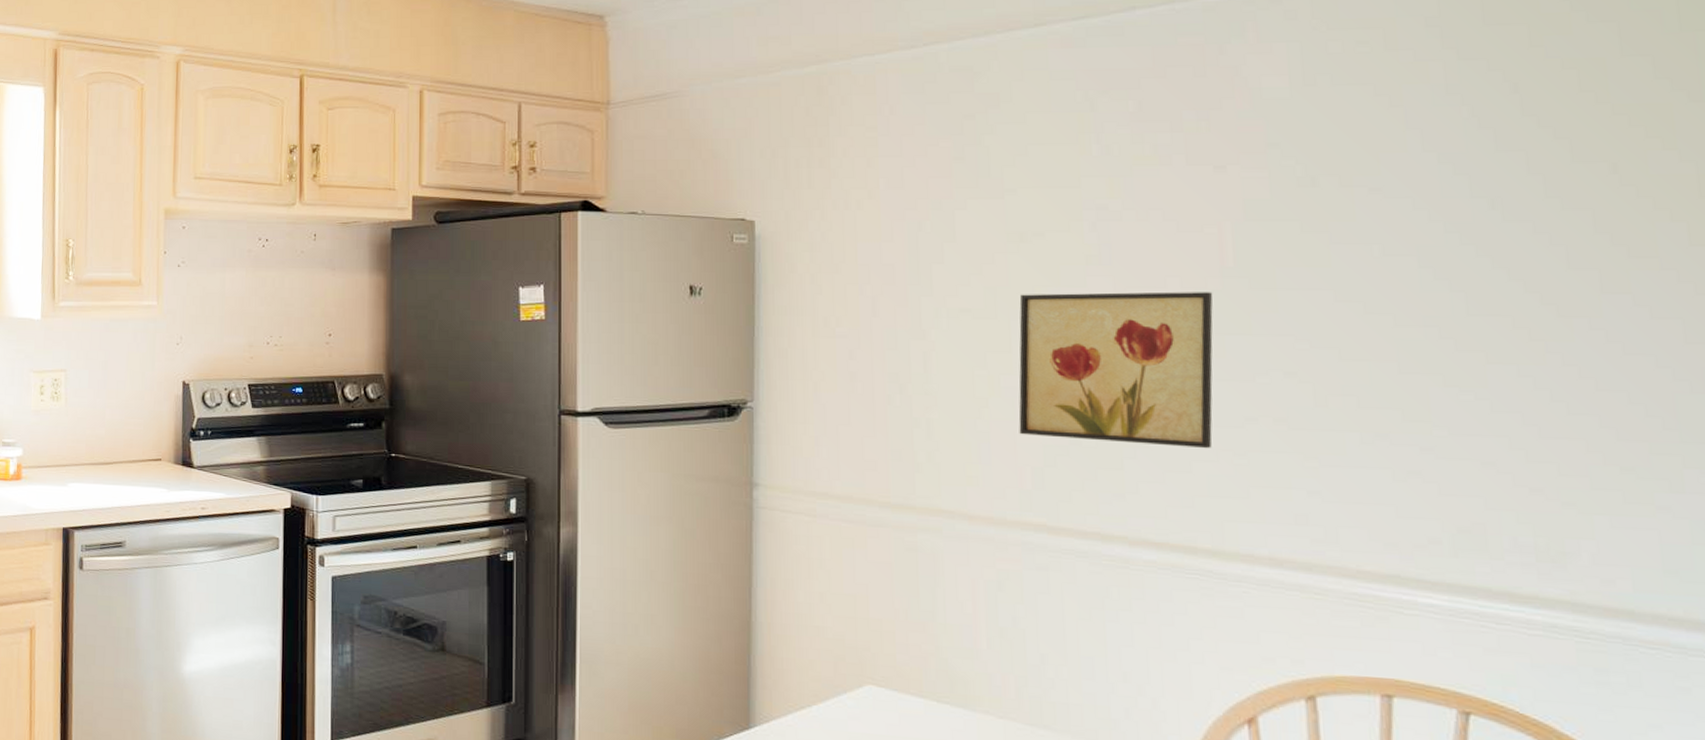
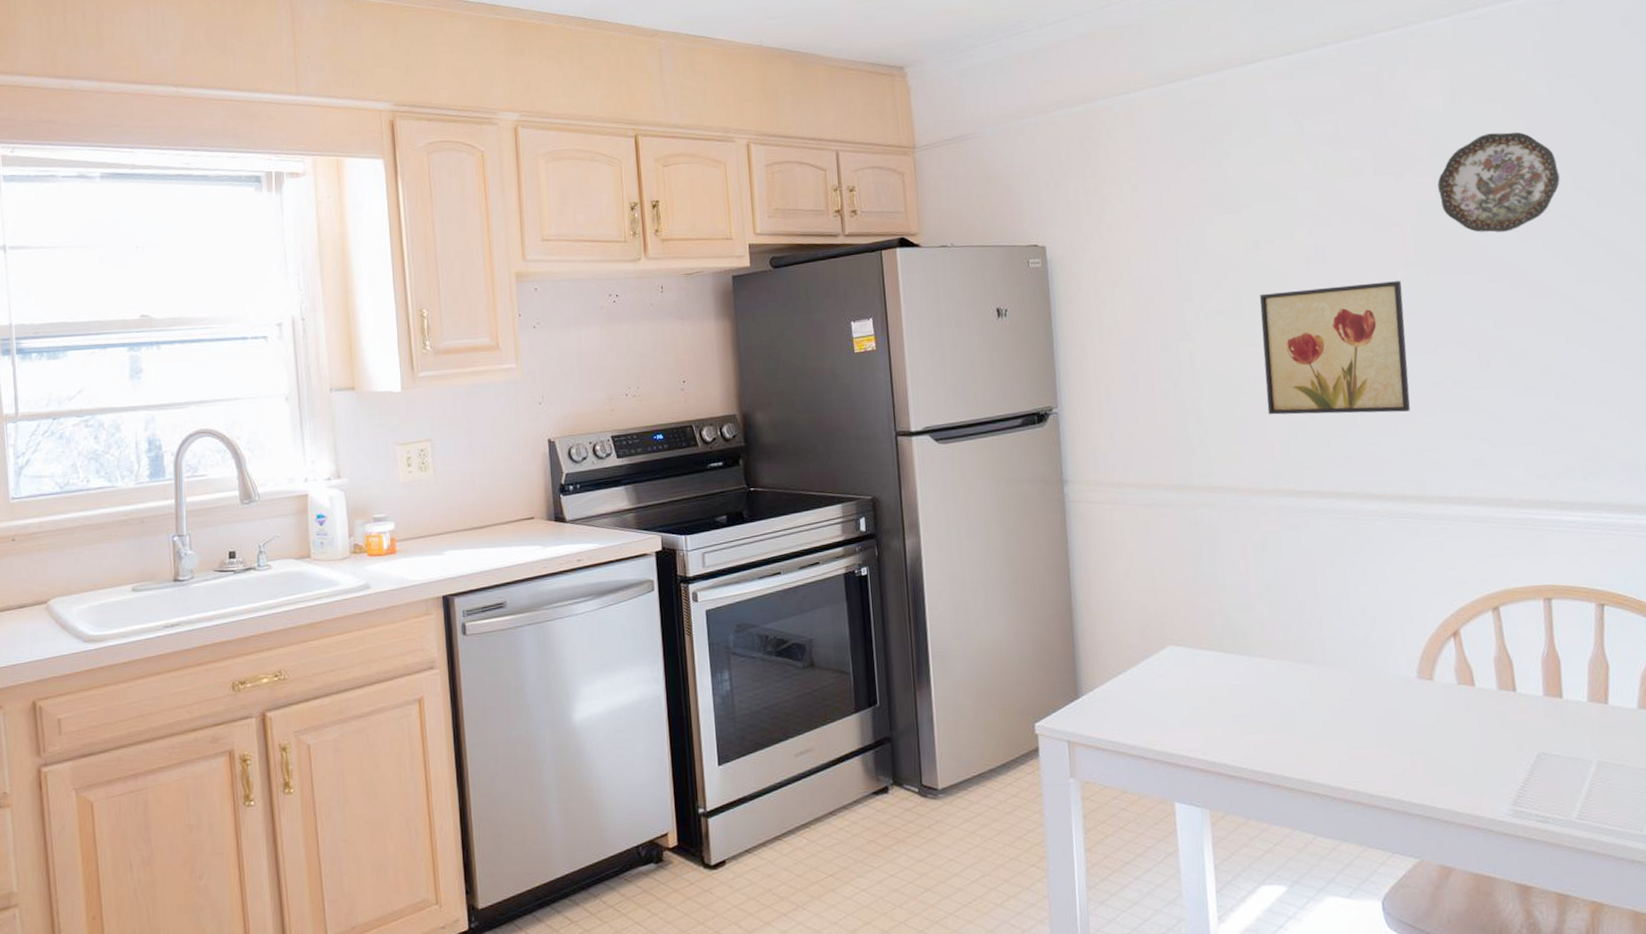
decorative plate: none [1274,123,1451,243] -> present [1437,132,1560,233]

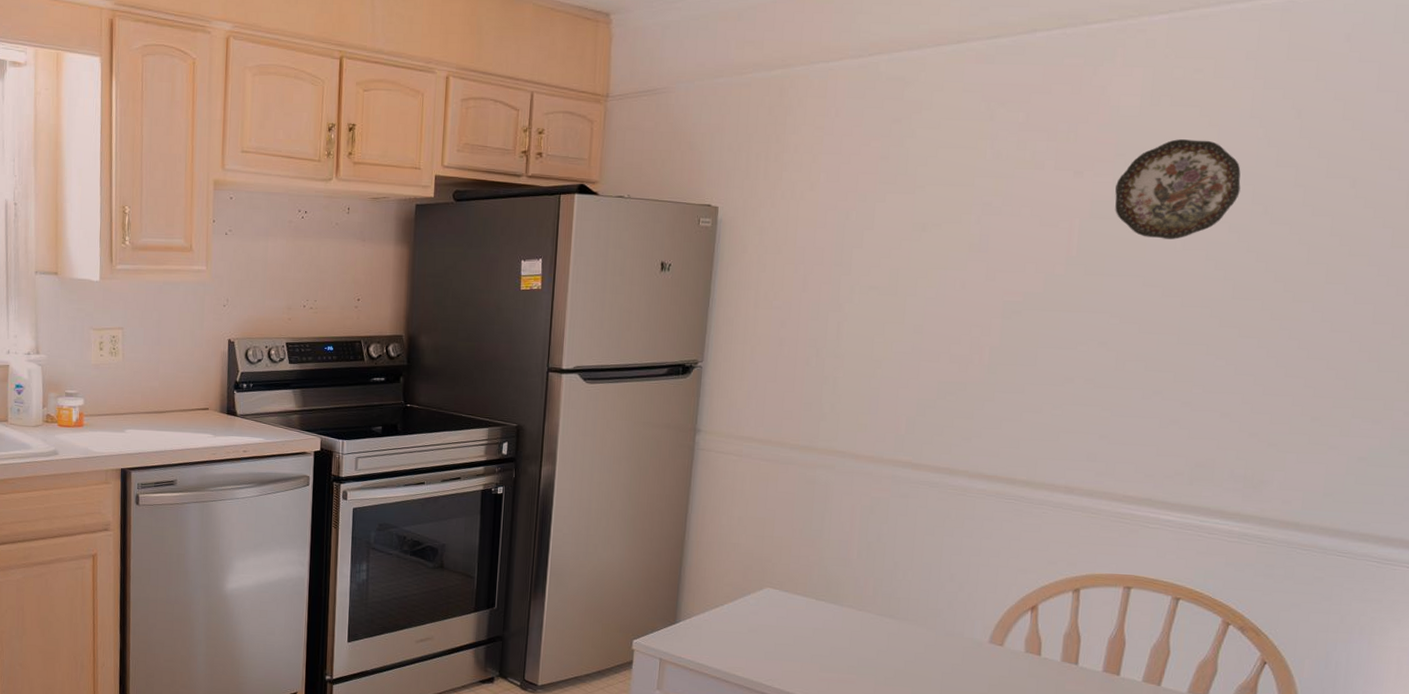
wall art: present [1259,281,1410,415] -> none [901,275,1058,403]

